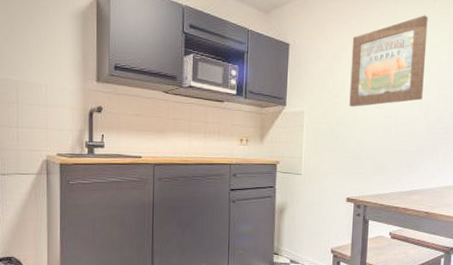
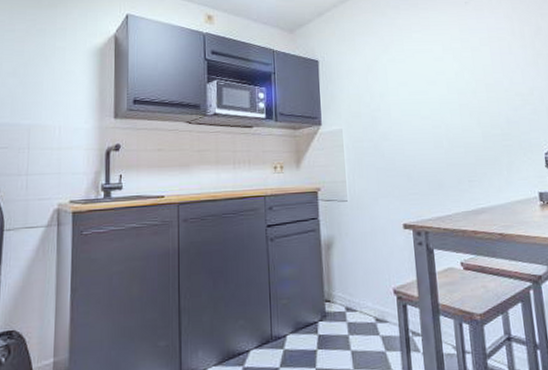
wall art: present [349,15,428,107] -> none [385,19,472,120]

